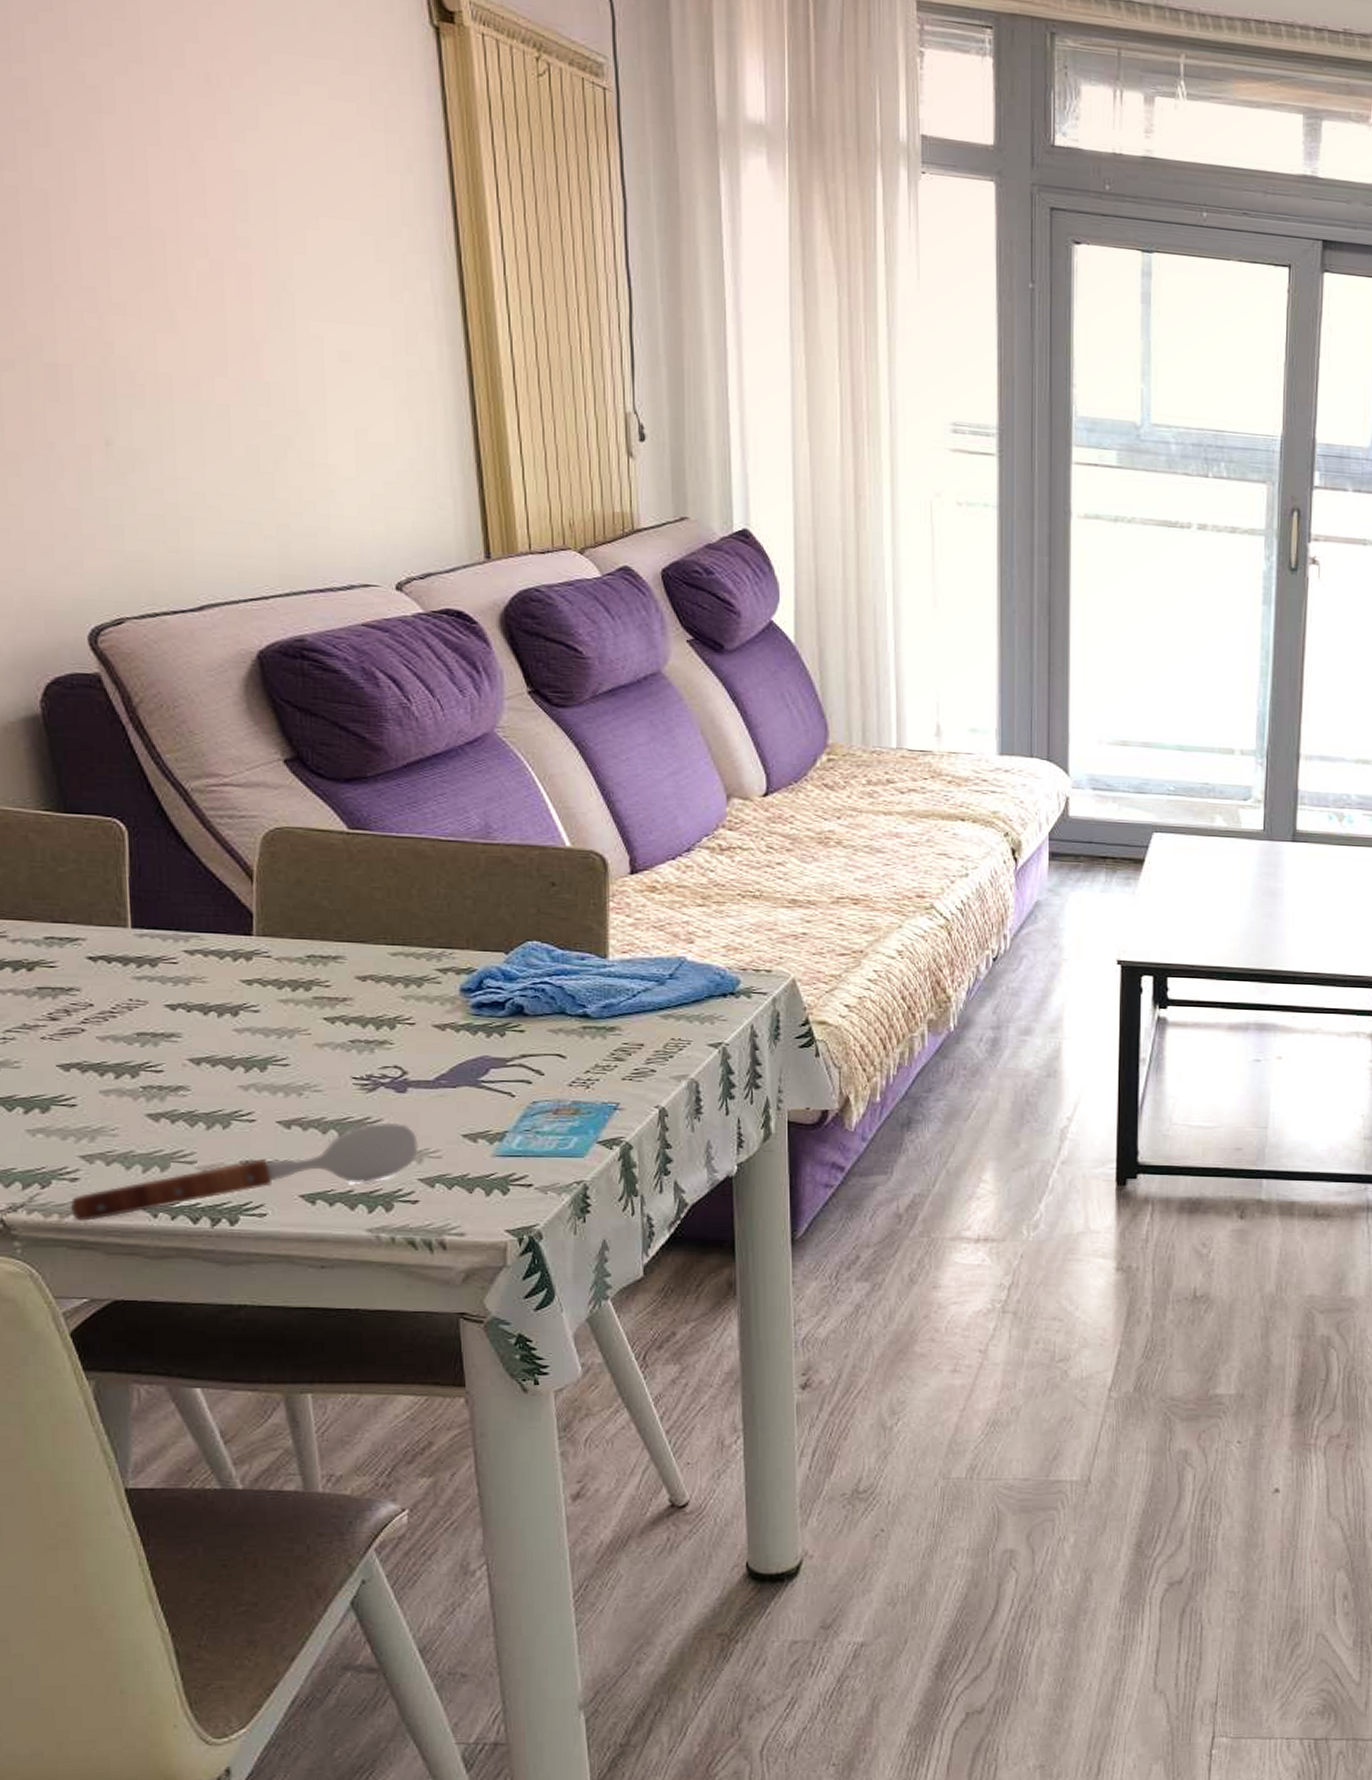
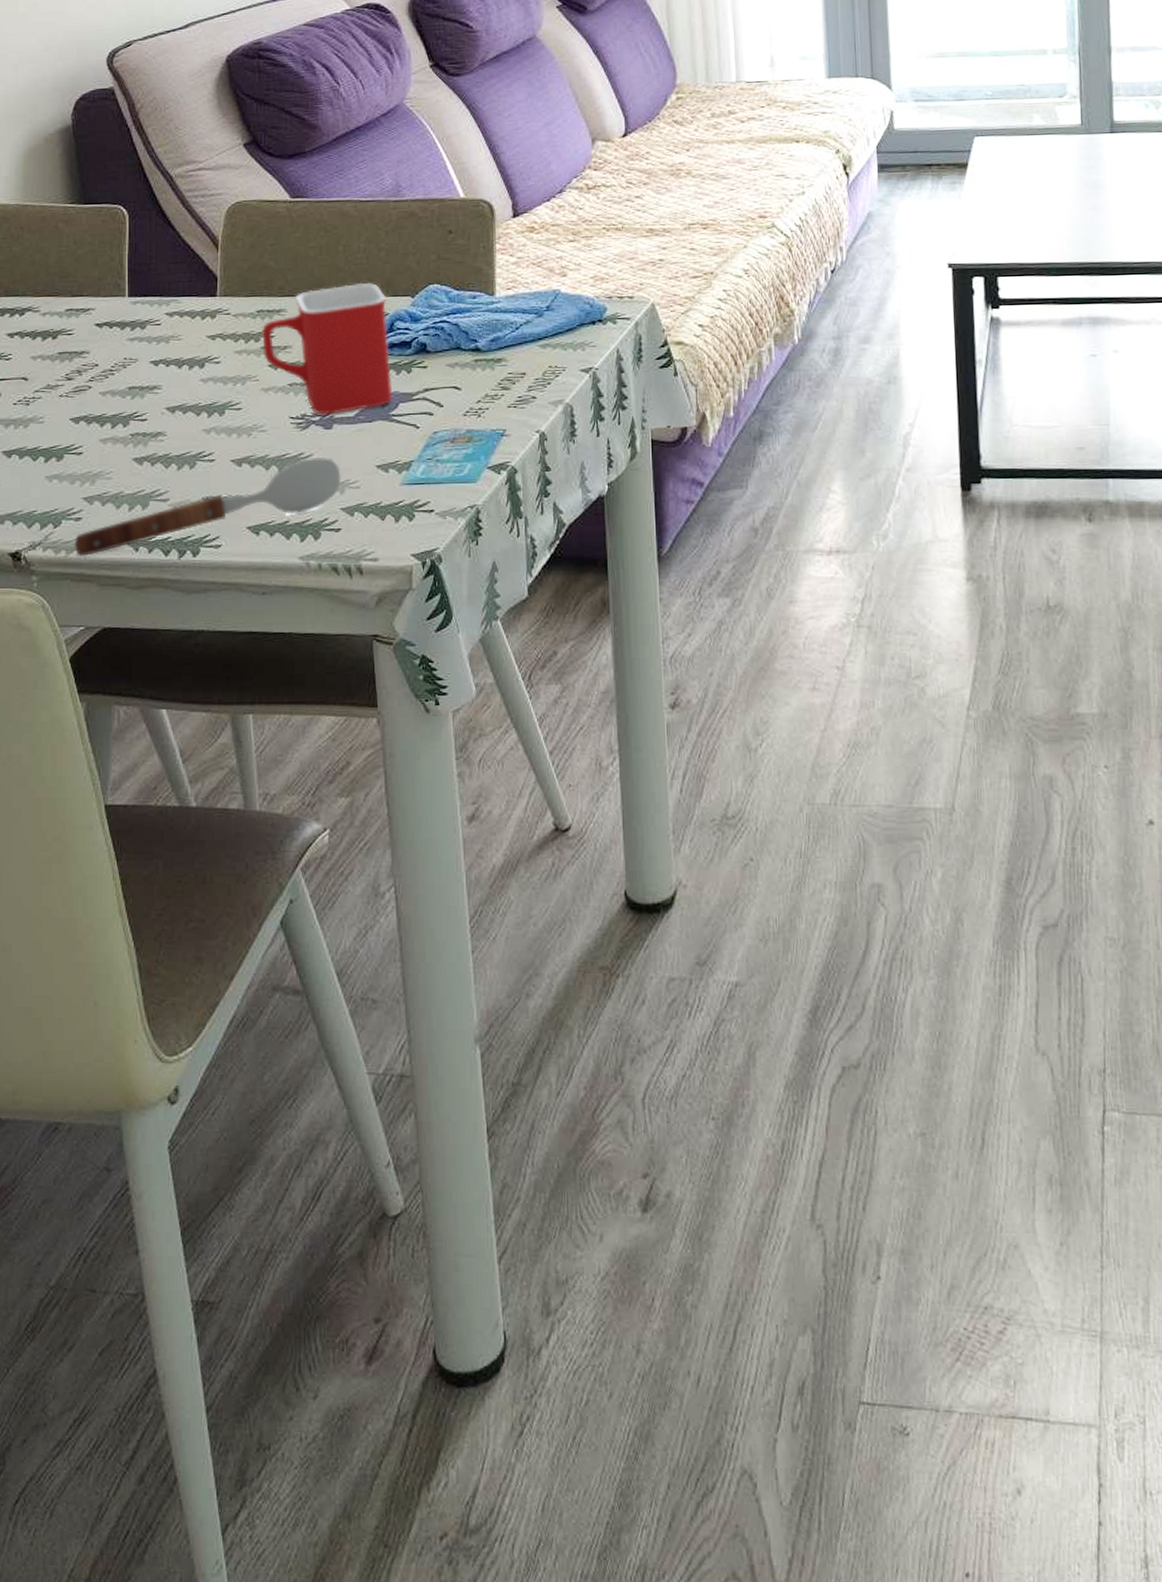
mug: none [314,932,482,1077] -> present [262,282,393,415]

